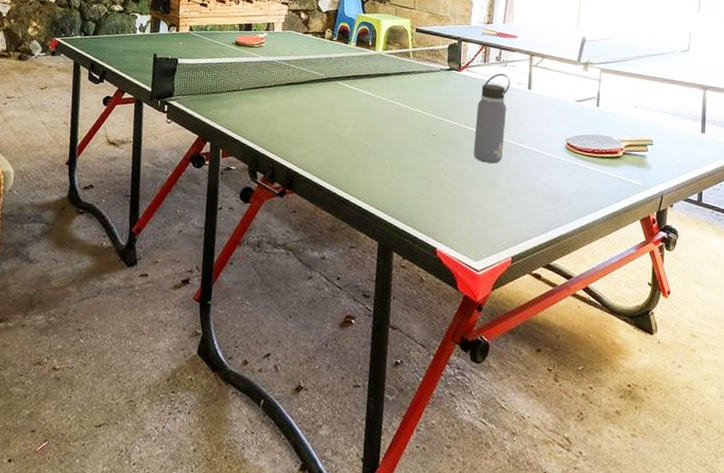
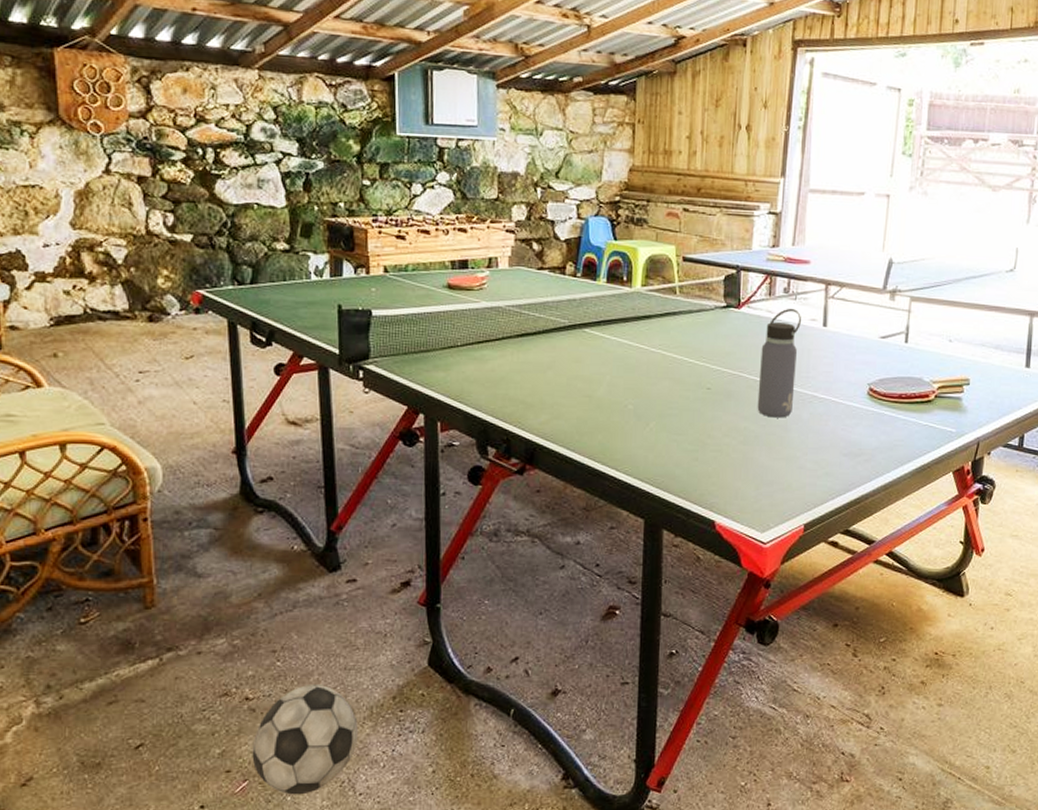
soccer ball: none [52,361,138,459] -> present [252,683,359,795]

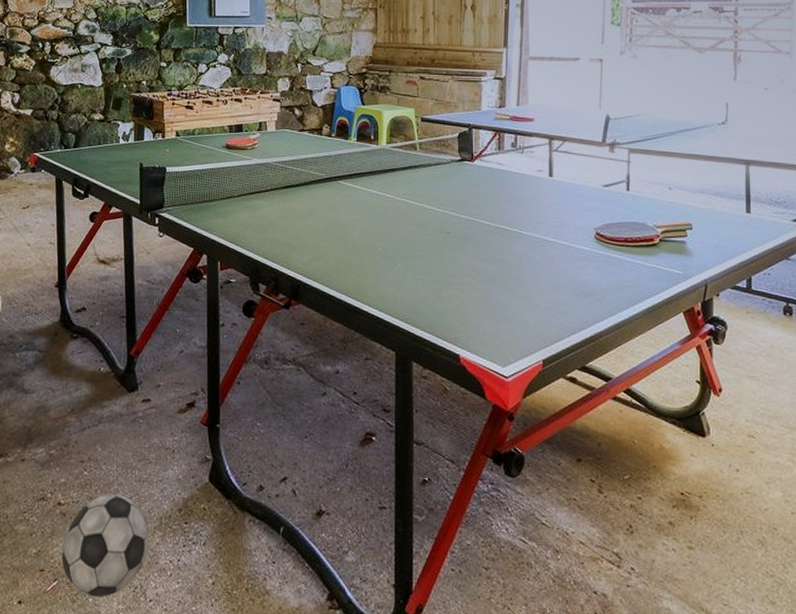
water bottle: present [757,308,801,418] -> none [493,160,529,260]

